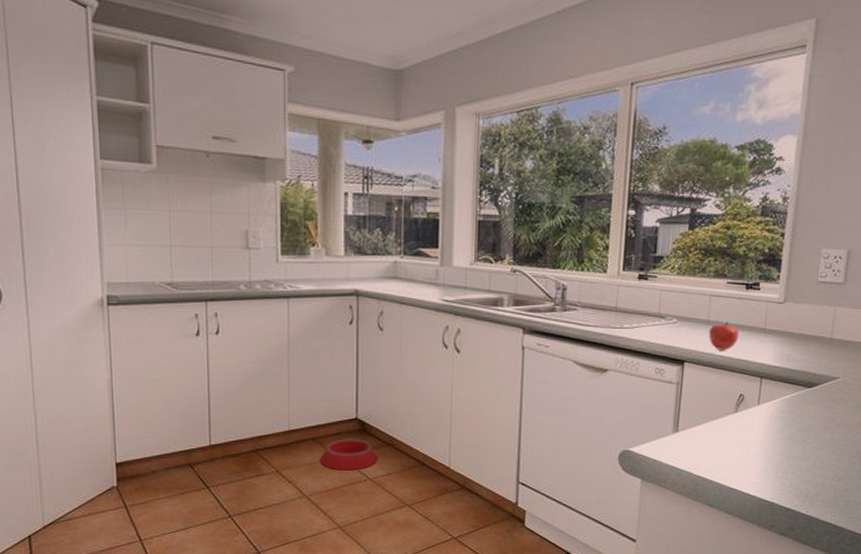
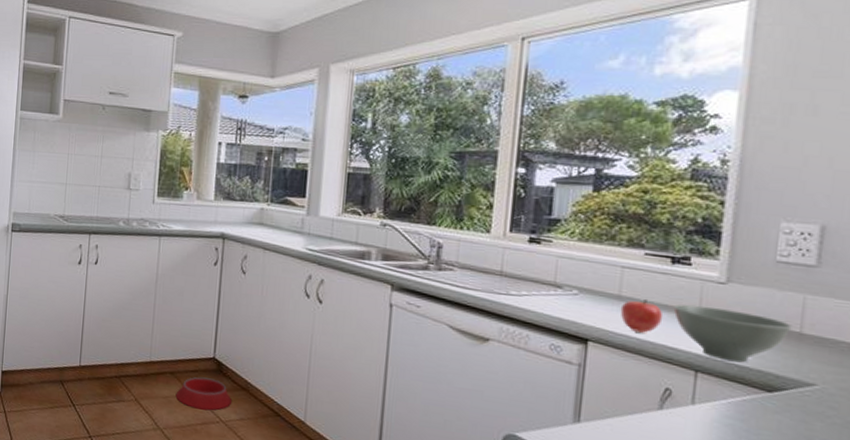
bowl: none [746,323,826,367] -> present [673,304,792,363]

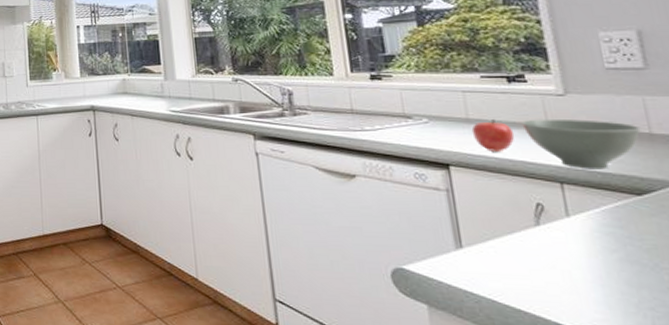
pet bowl: present [175,377,233,411] -> none [71,245,126,278]

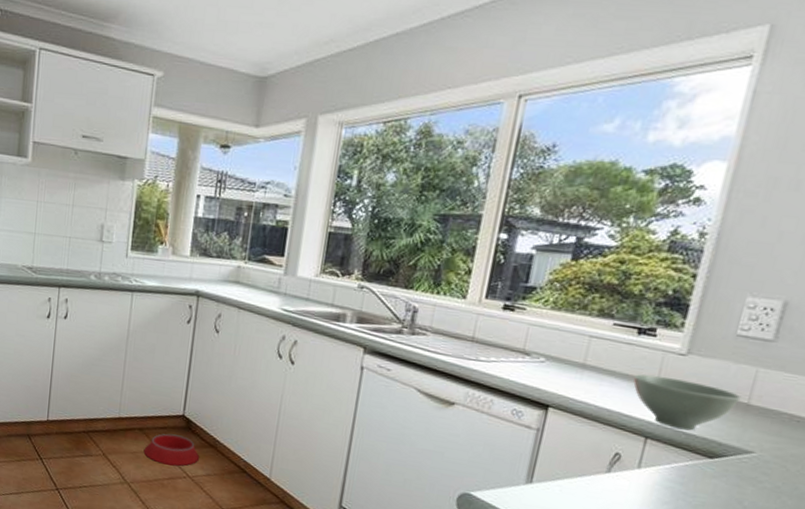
pet bowl: none [71,245,126,278] -> present [143,433,200,466]
fruit: present [471,119,515,152] -> none [582,368,623,401]

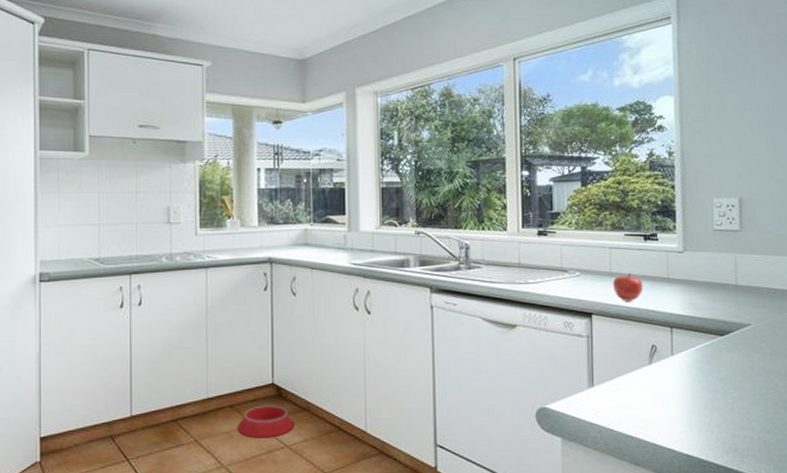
fruit: none [582,368,623,401] -> present [612,273,644,301]
bowl: present [633,374,742,431] -> none [650,272,730,315]

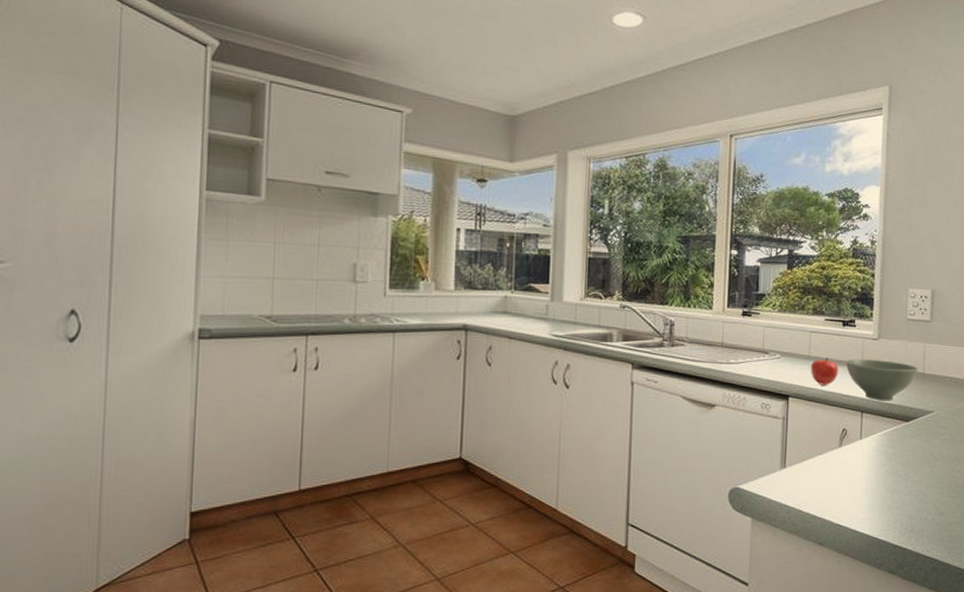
pet bowl: present [237,405,295,438] -> none [419,480,482,516]
bowl: none [650,272,730,315] -> present [845,358,918,401]

